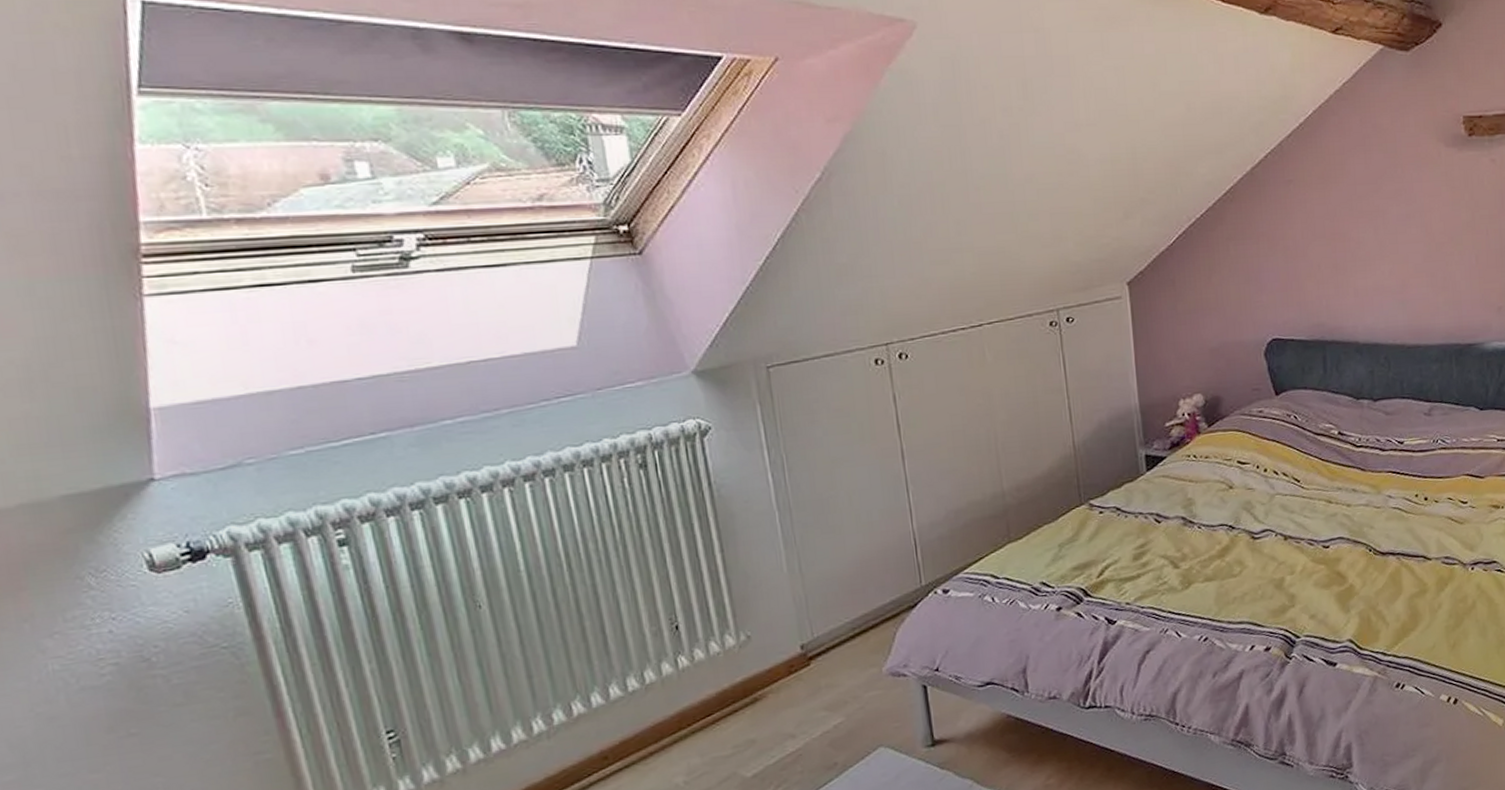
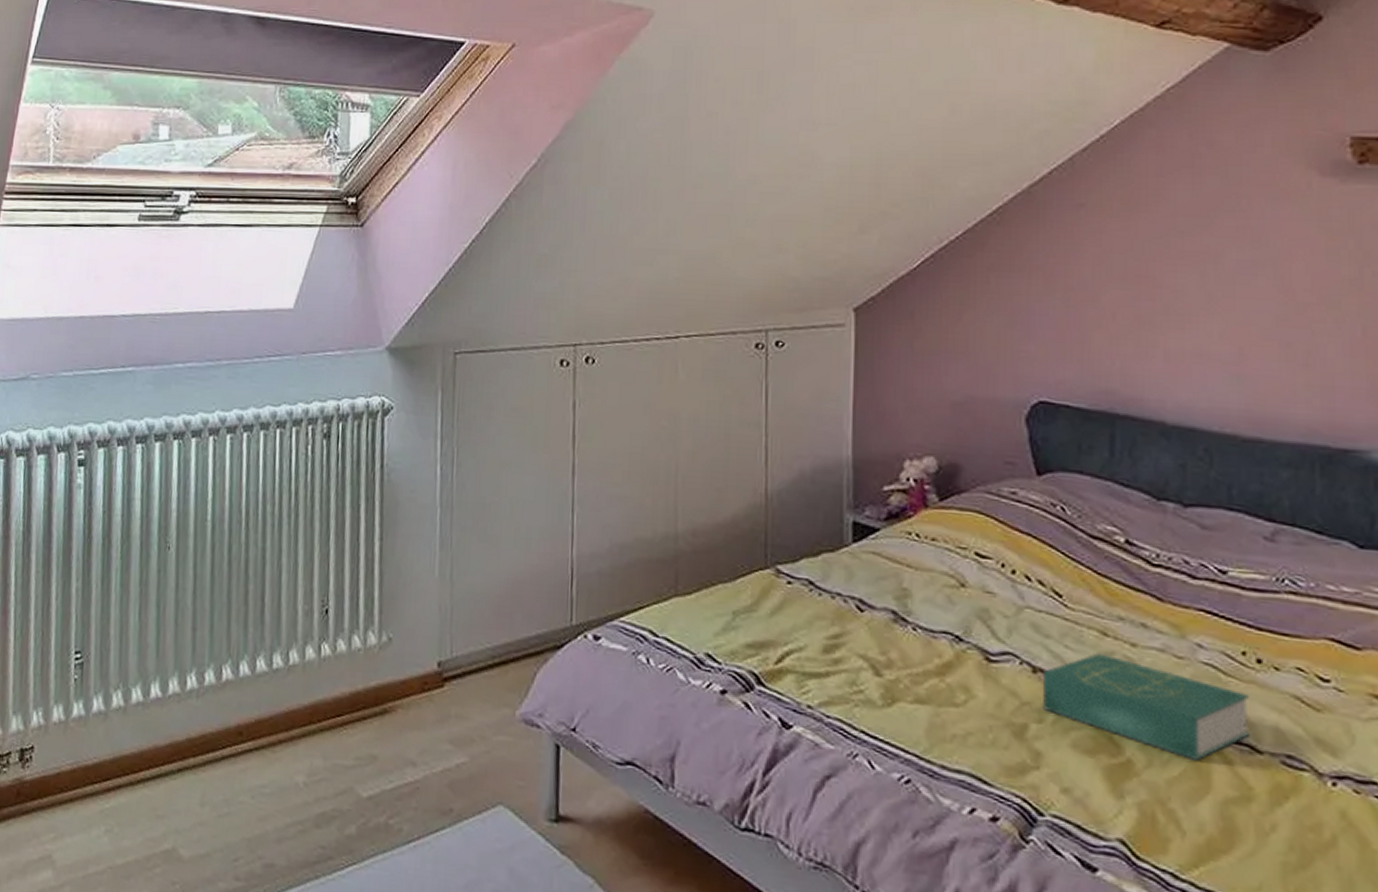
book: none [1291,516,1423,575] -> present [1042,653,1249,760]

